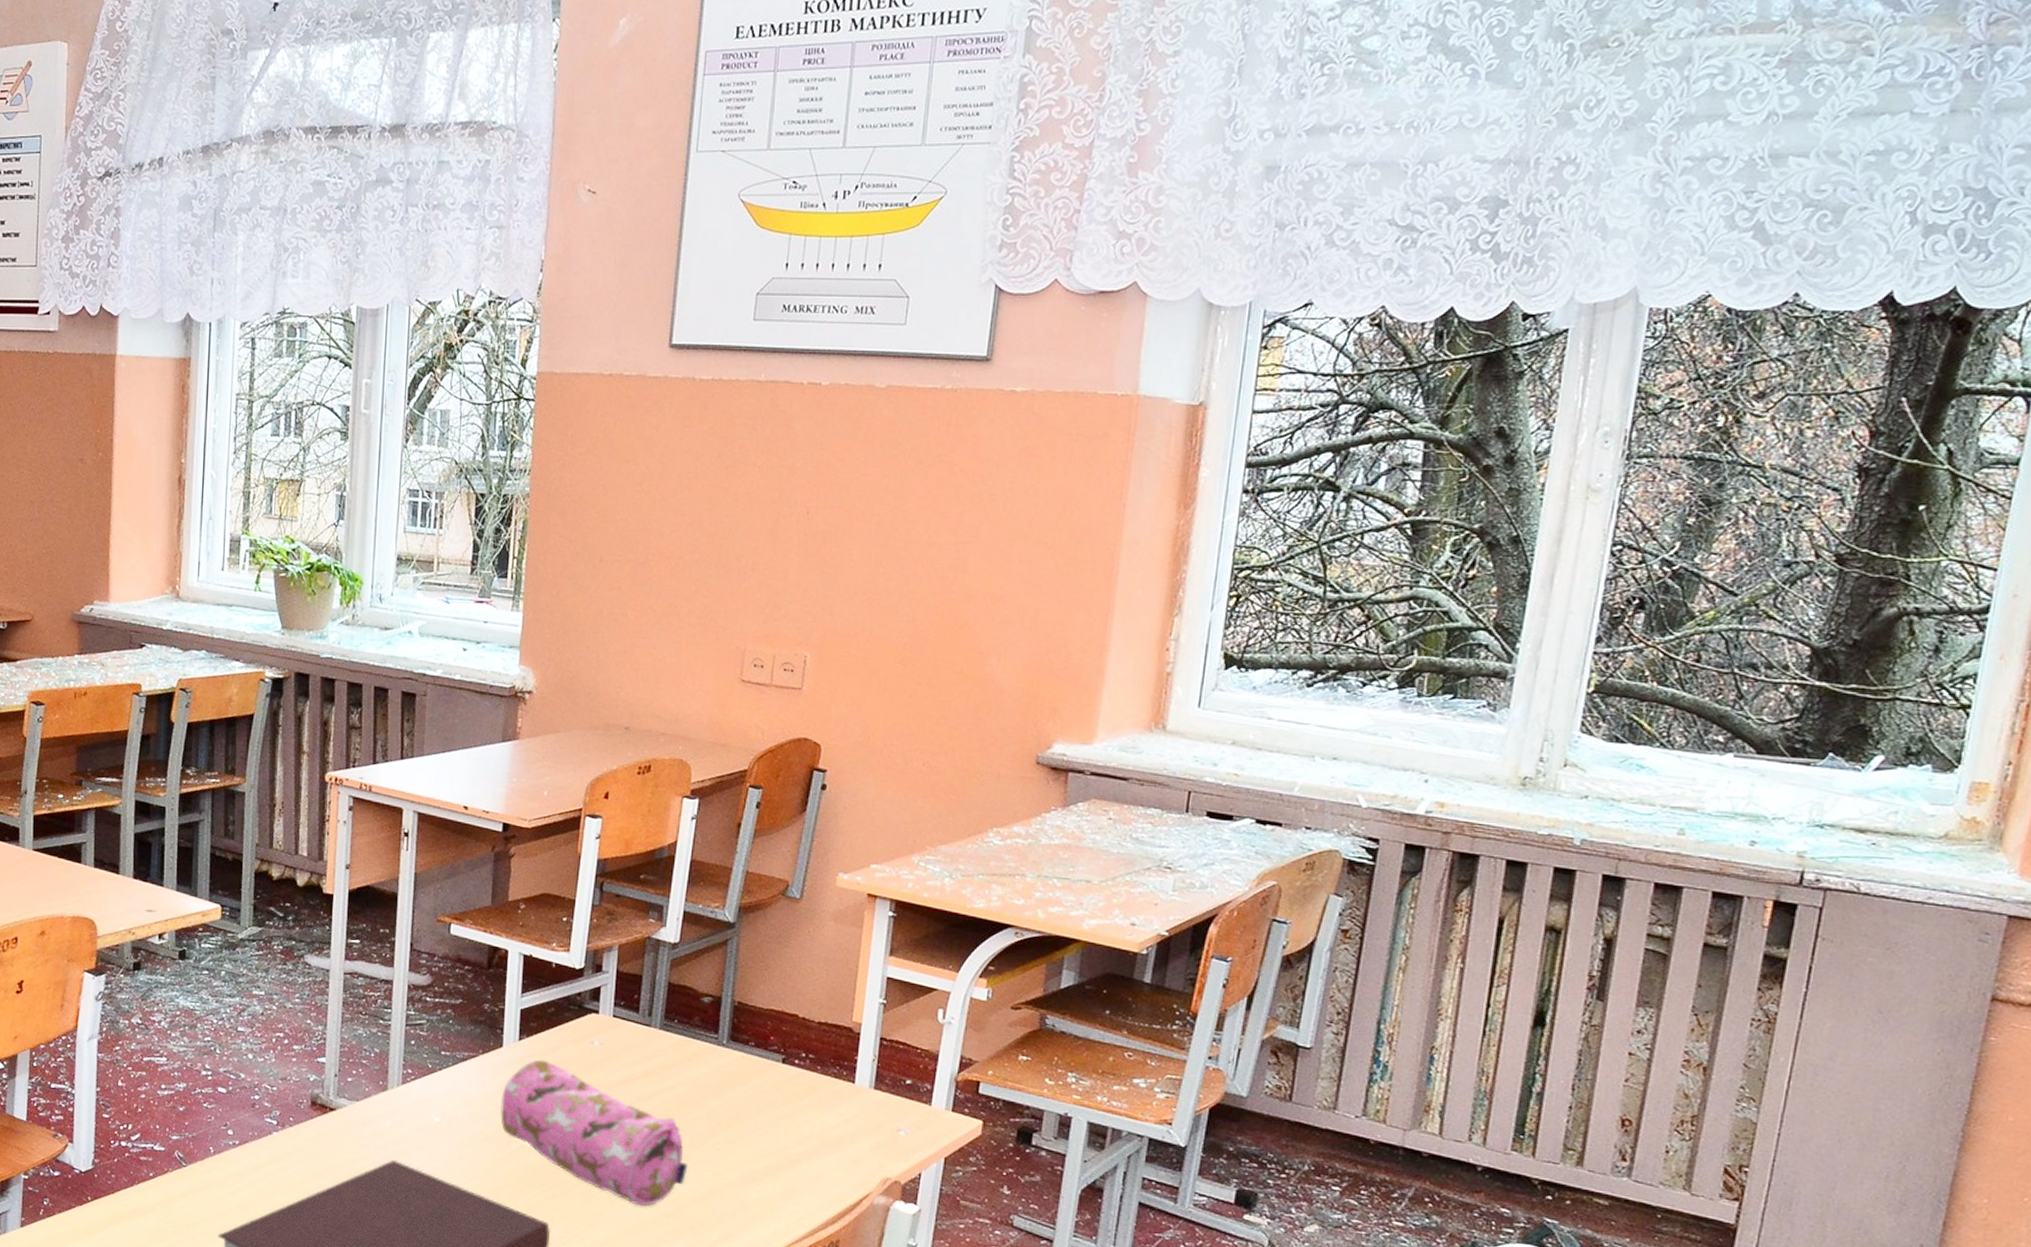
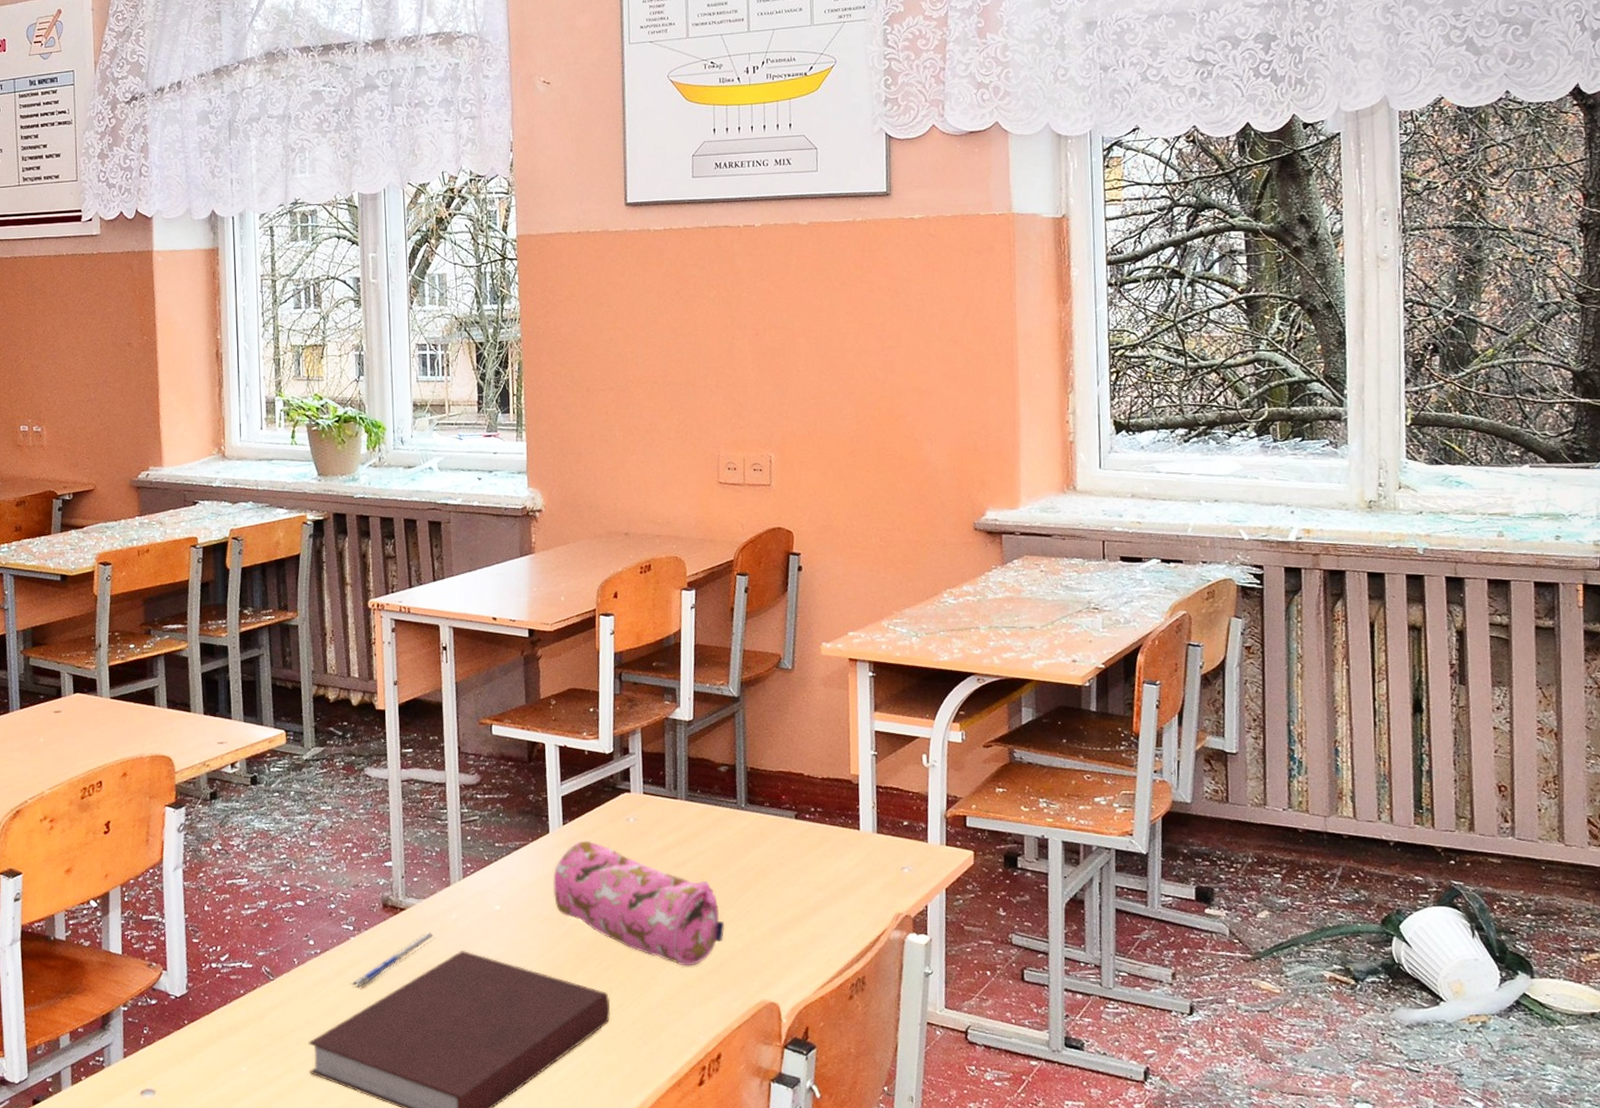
pen: none [269,1136,366,1186] -> present [351,931,436,988]

